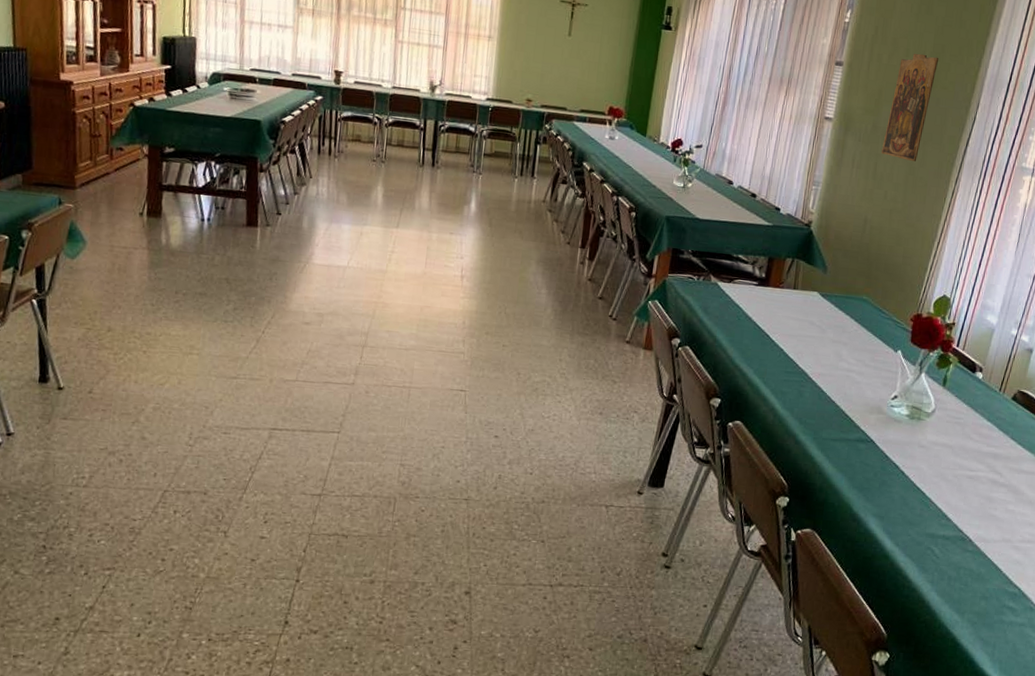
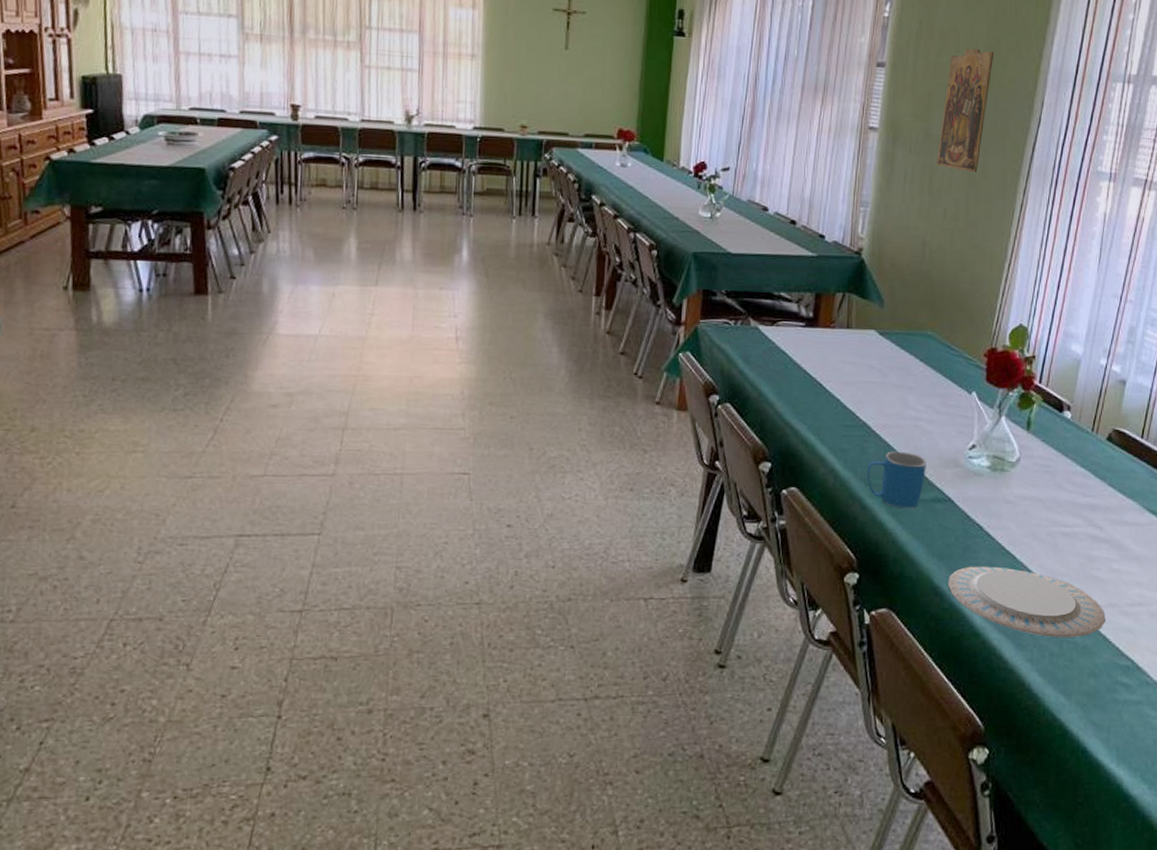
mug: none [801,396,854,447] -> present [866,451,927,509]
plate: none [865,498,999,565] -> present [948,566,1106,637]

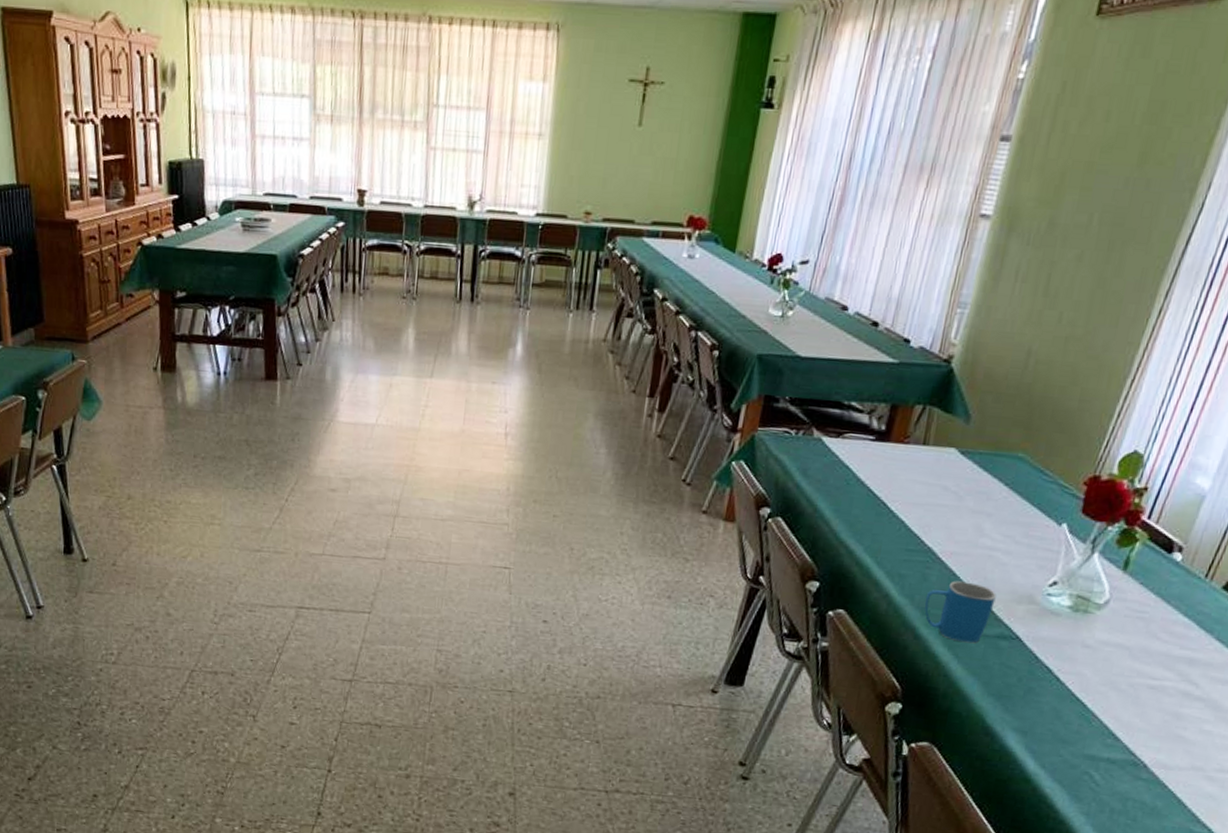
religious icon: present [937,48,993,172] -> none [1059,116,1155,270]
plate: present [948,566,1106,637] -> none [1002,709,1185,797]

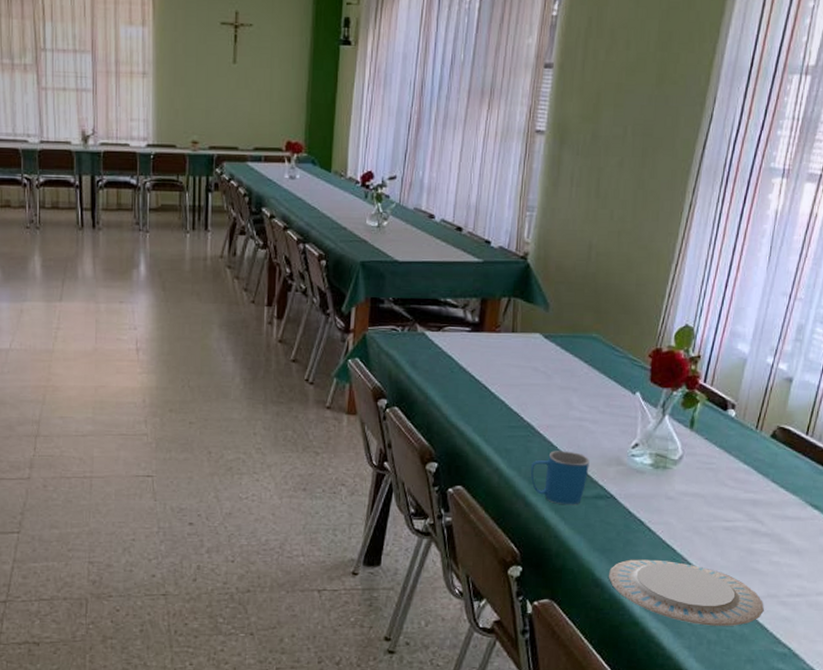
plate: none [1002,709,1185,797] -> present [609,559,764,626]

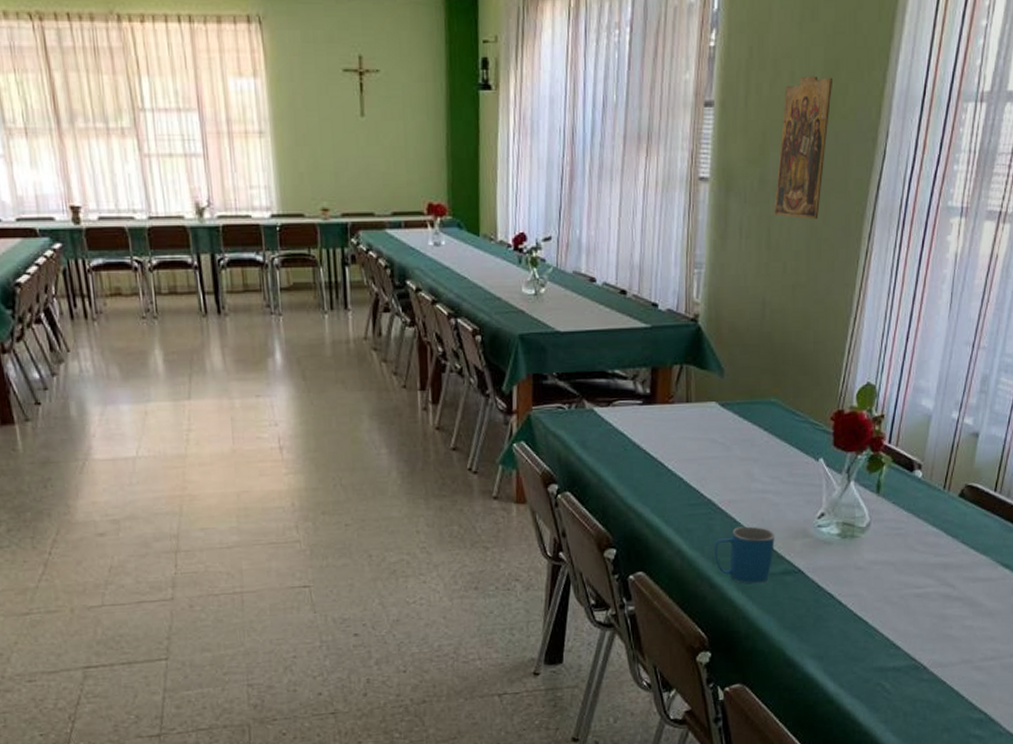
religious icon: none [604,44,665,173] -> present [774,75,832,219]
plate: present [609,559,764,626] -> none [801,633,959,698]

